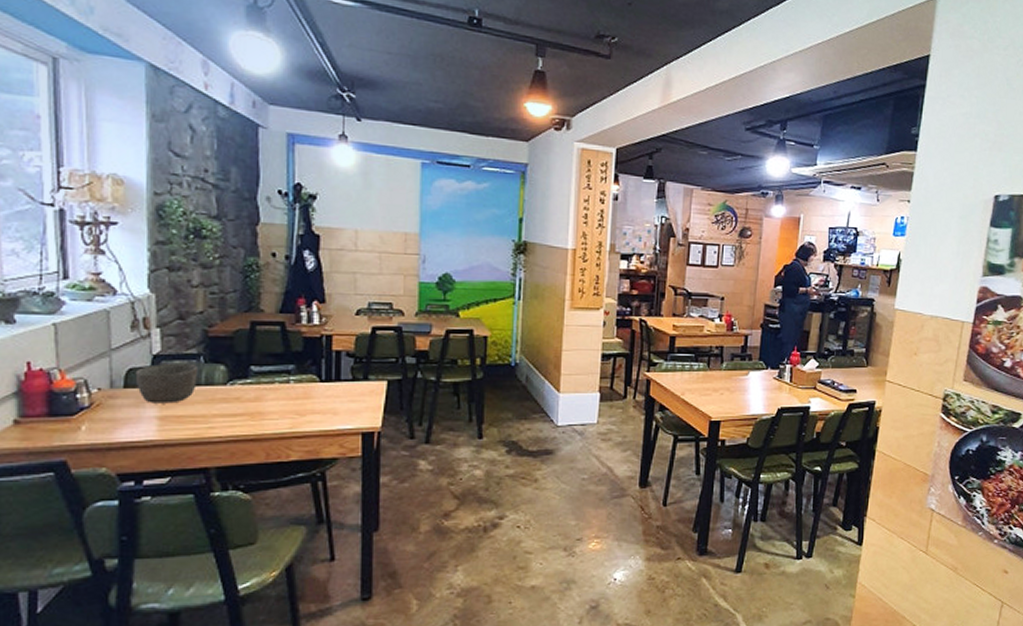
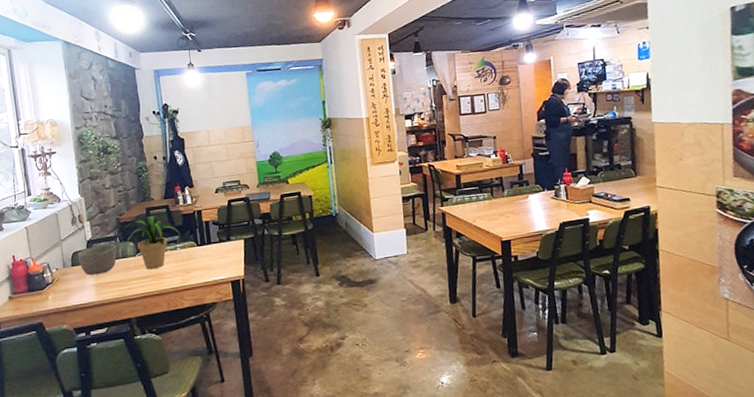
potted plant: none [212,333,297,406] -> present [123,216,180,270]

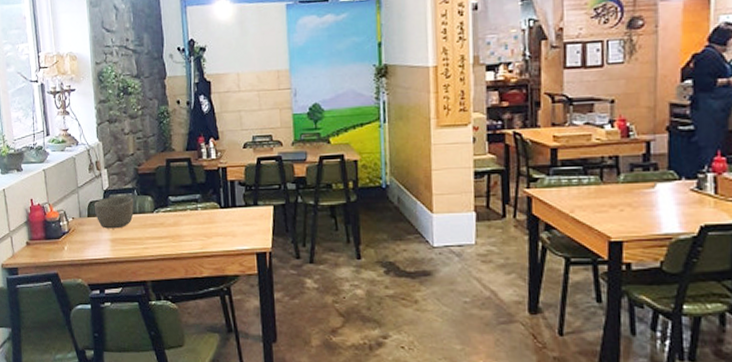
potted plant: present [123,216,180,270] -> none [141,169,202,230]

